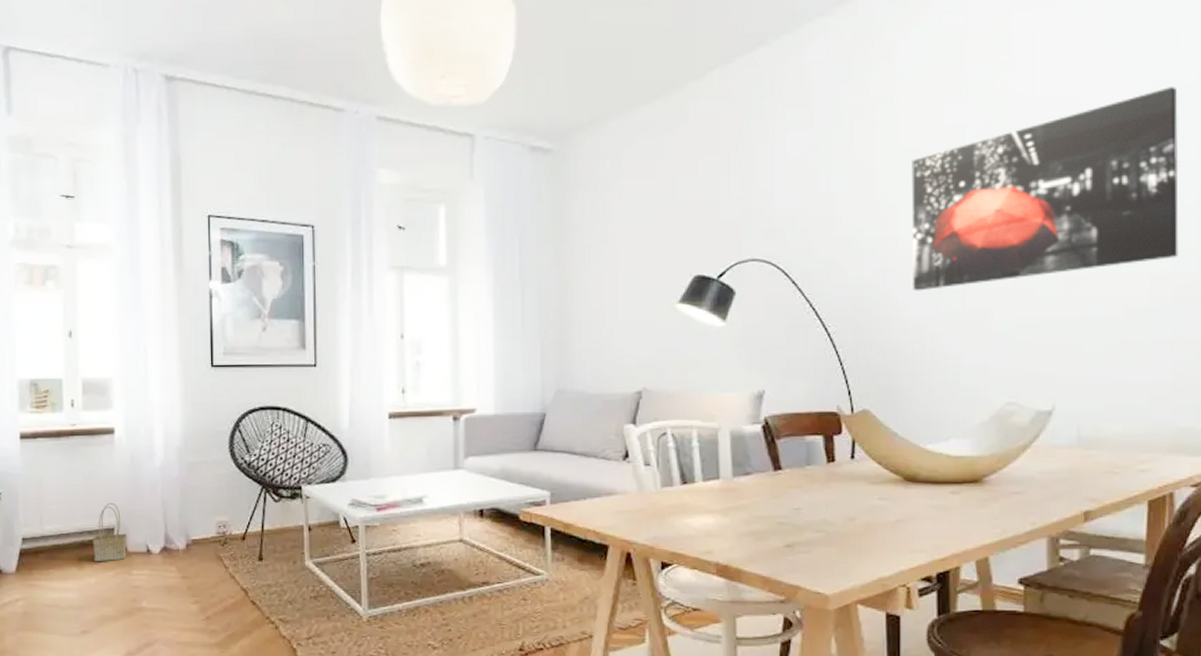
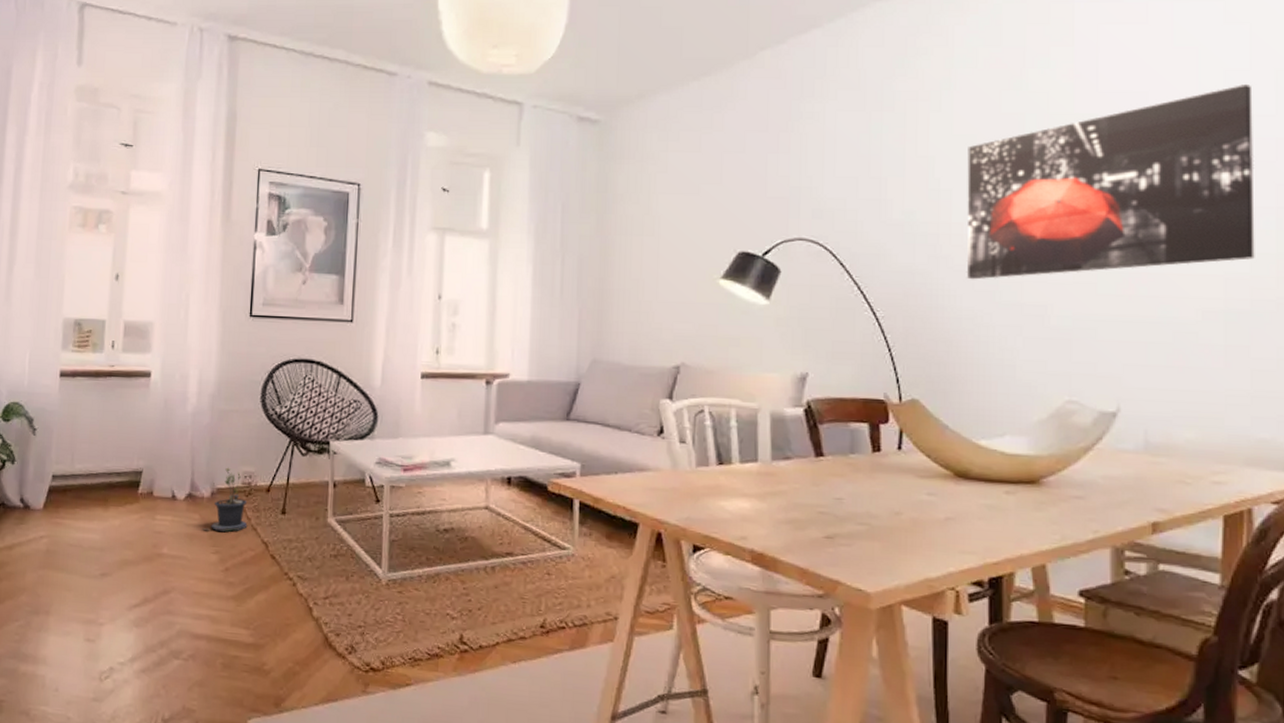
basket: present [92,502,127,562] -> none [119,445,153,505]
potted plant: none [180,518,226,583] -> present [202,467,248,533]

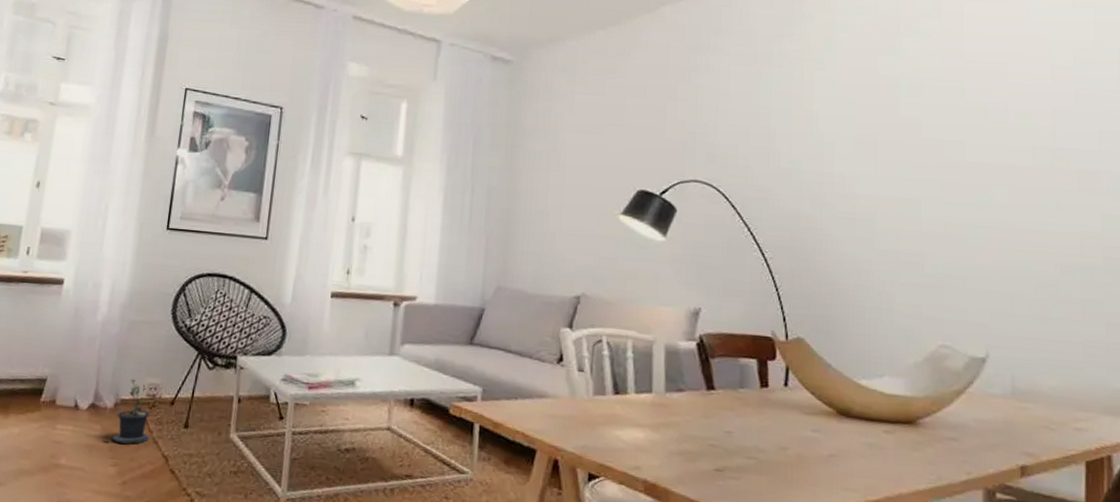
wall art: present [966,85,1255,280] -> none [847,62,1106,227]

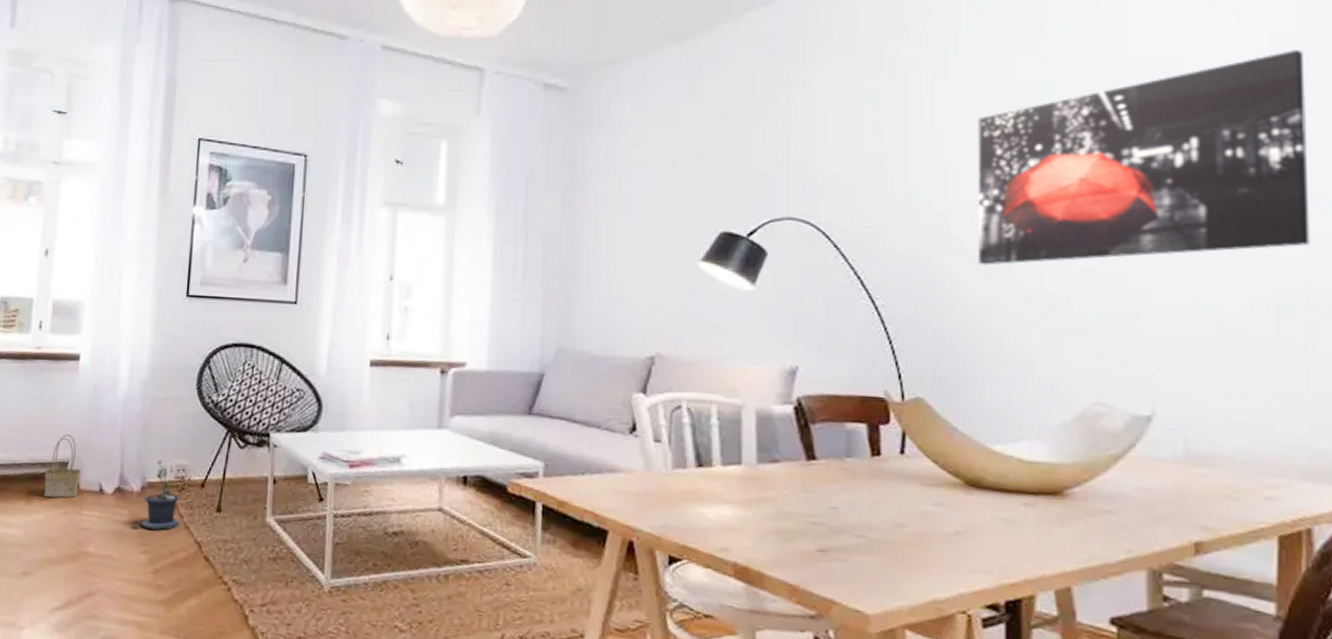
basket: none [21,352,57,413] -> present [44,433,80,498]
wall art: none [847,62,1106,227] -> present [977,50,1310,266]

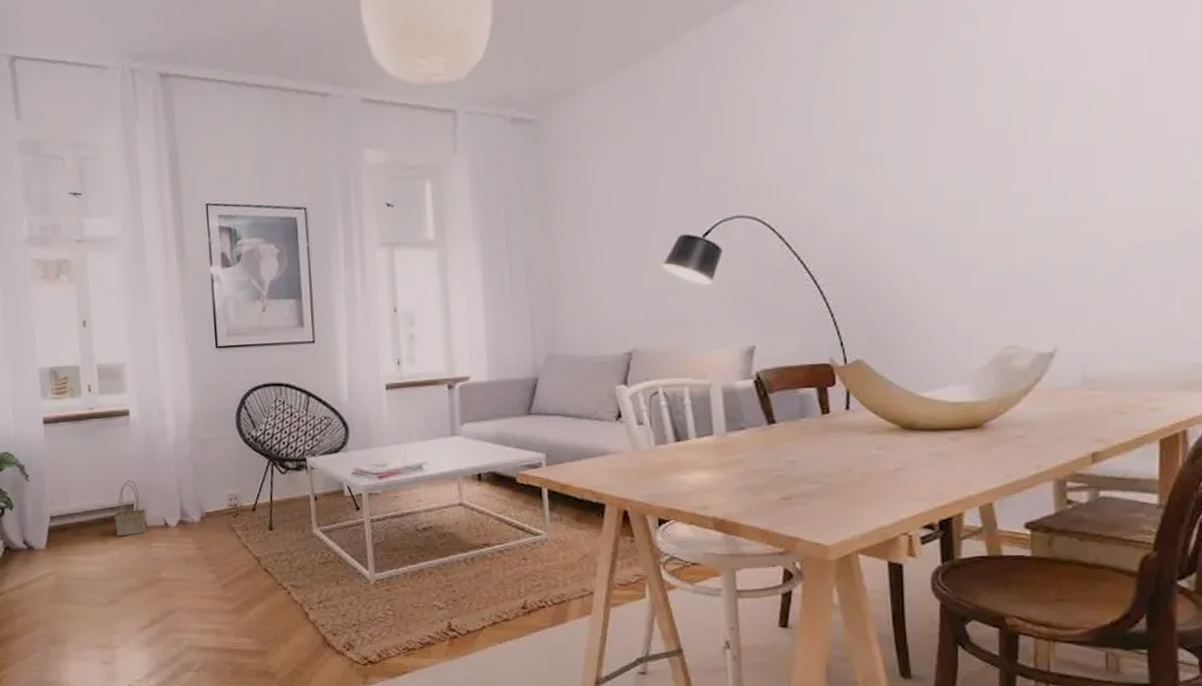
potted plant: present [131,459,180,531] -> none [197,492,239,553]
wall art: present [977,50,1310,266] -> none [897,14,1184,239]

